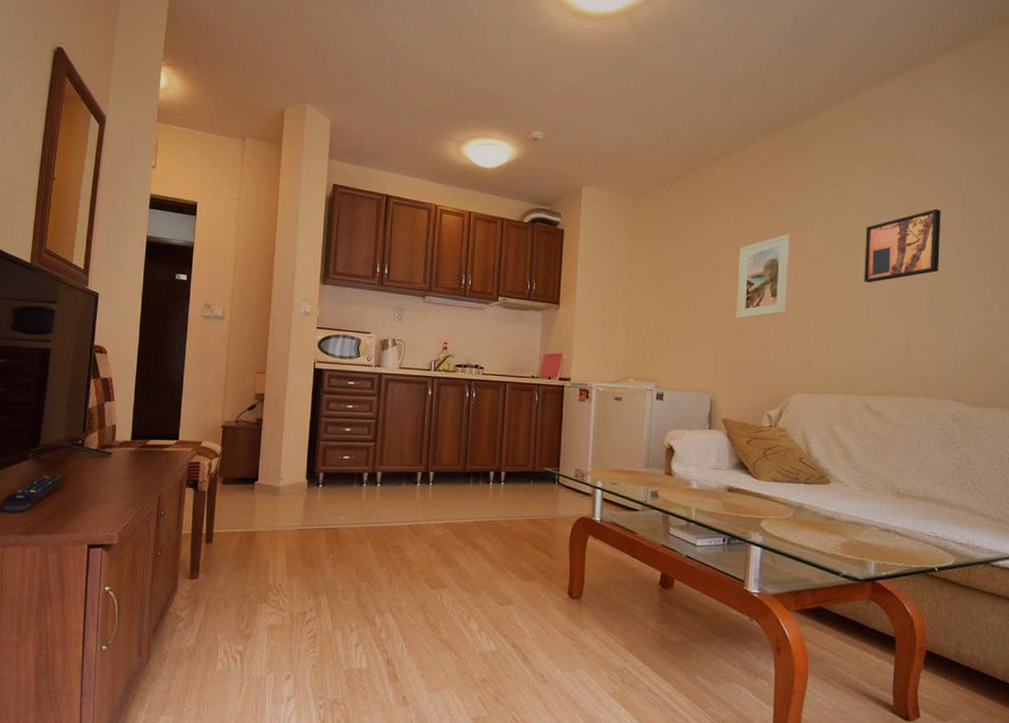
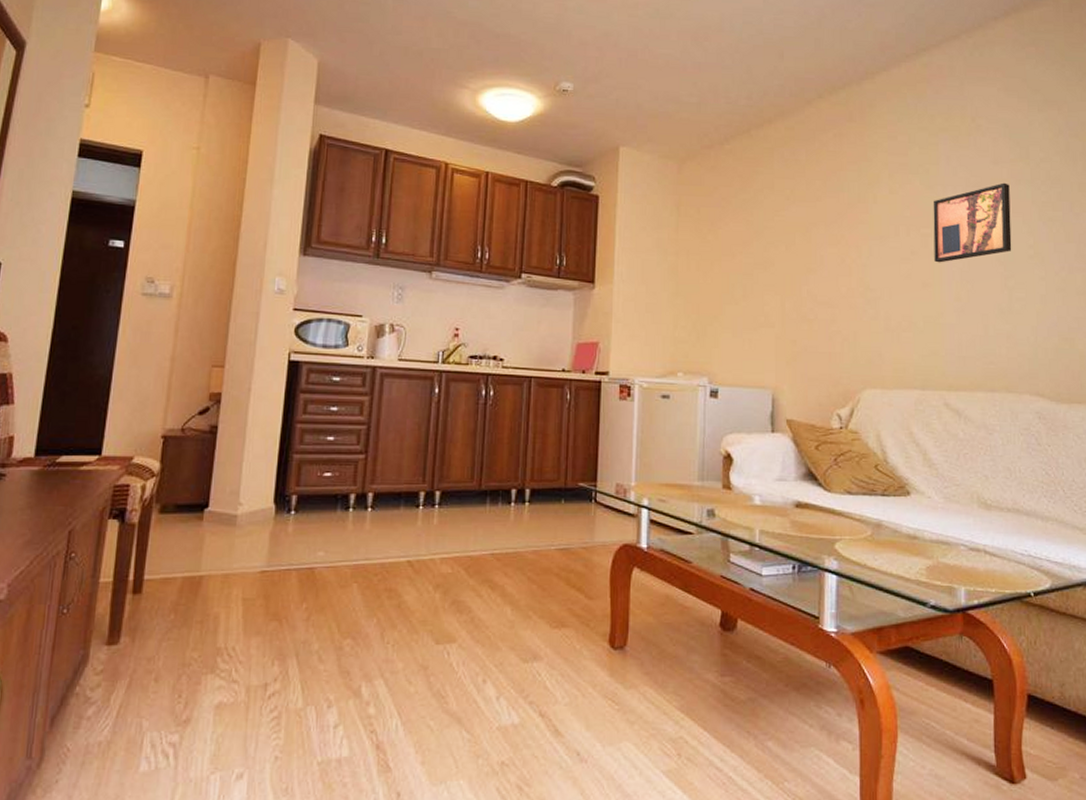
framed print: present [736,234,791,319] -> none [797,207,855,302]

